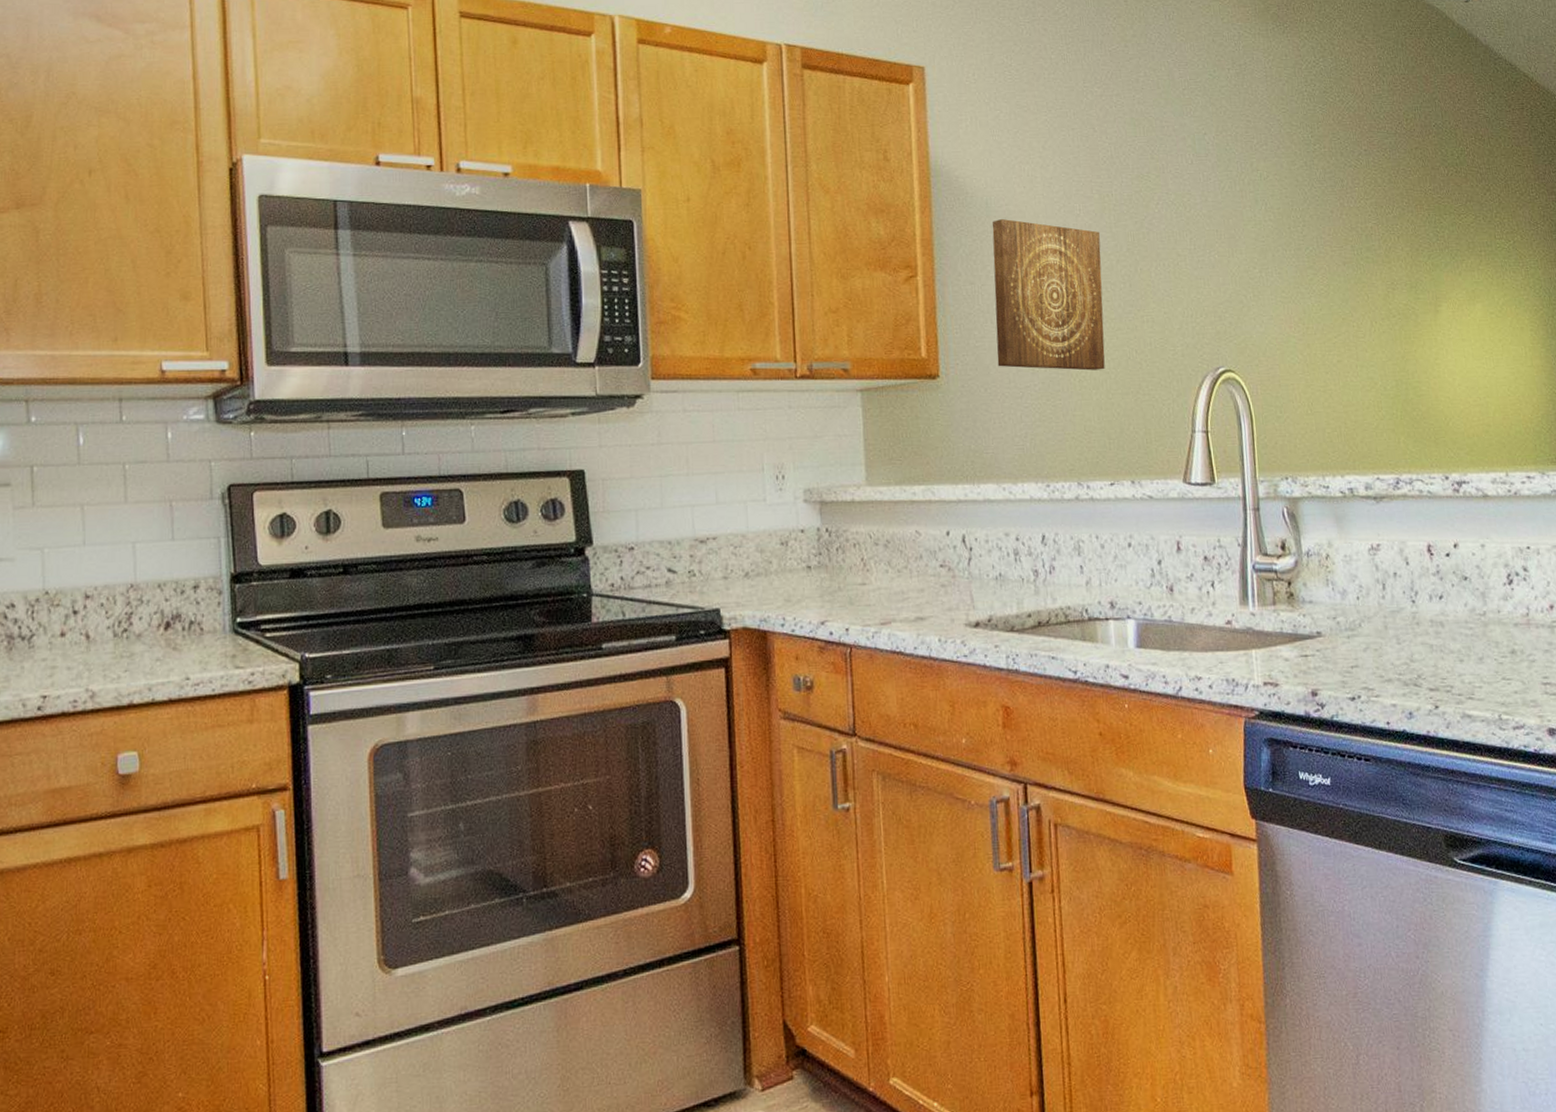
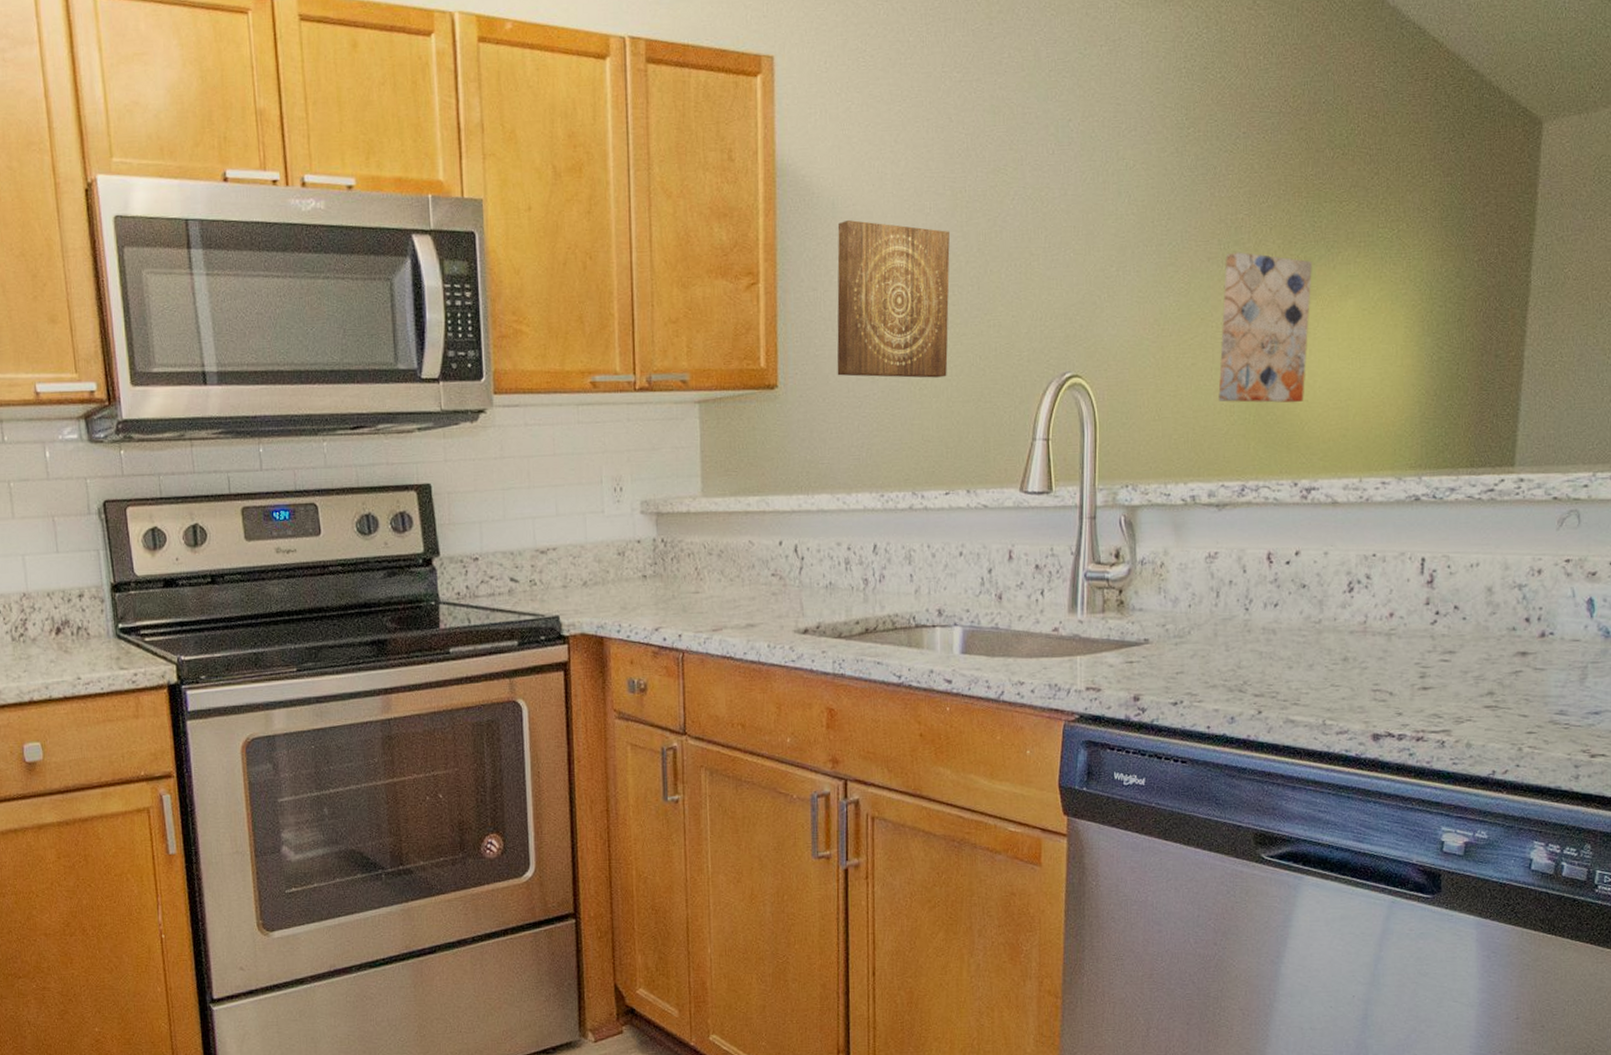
wall art: none [1359,257,1446,400] -> present [1218,252,1312,403]

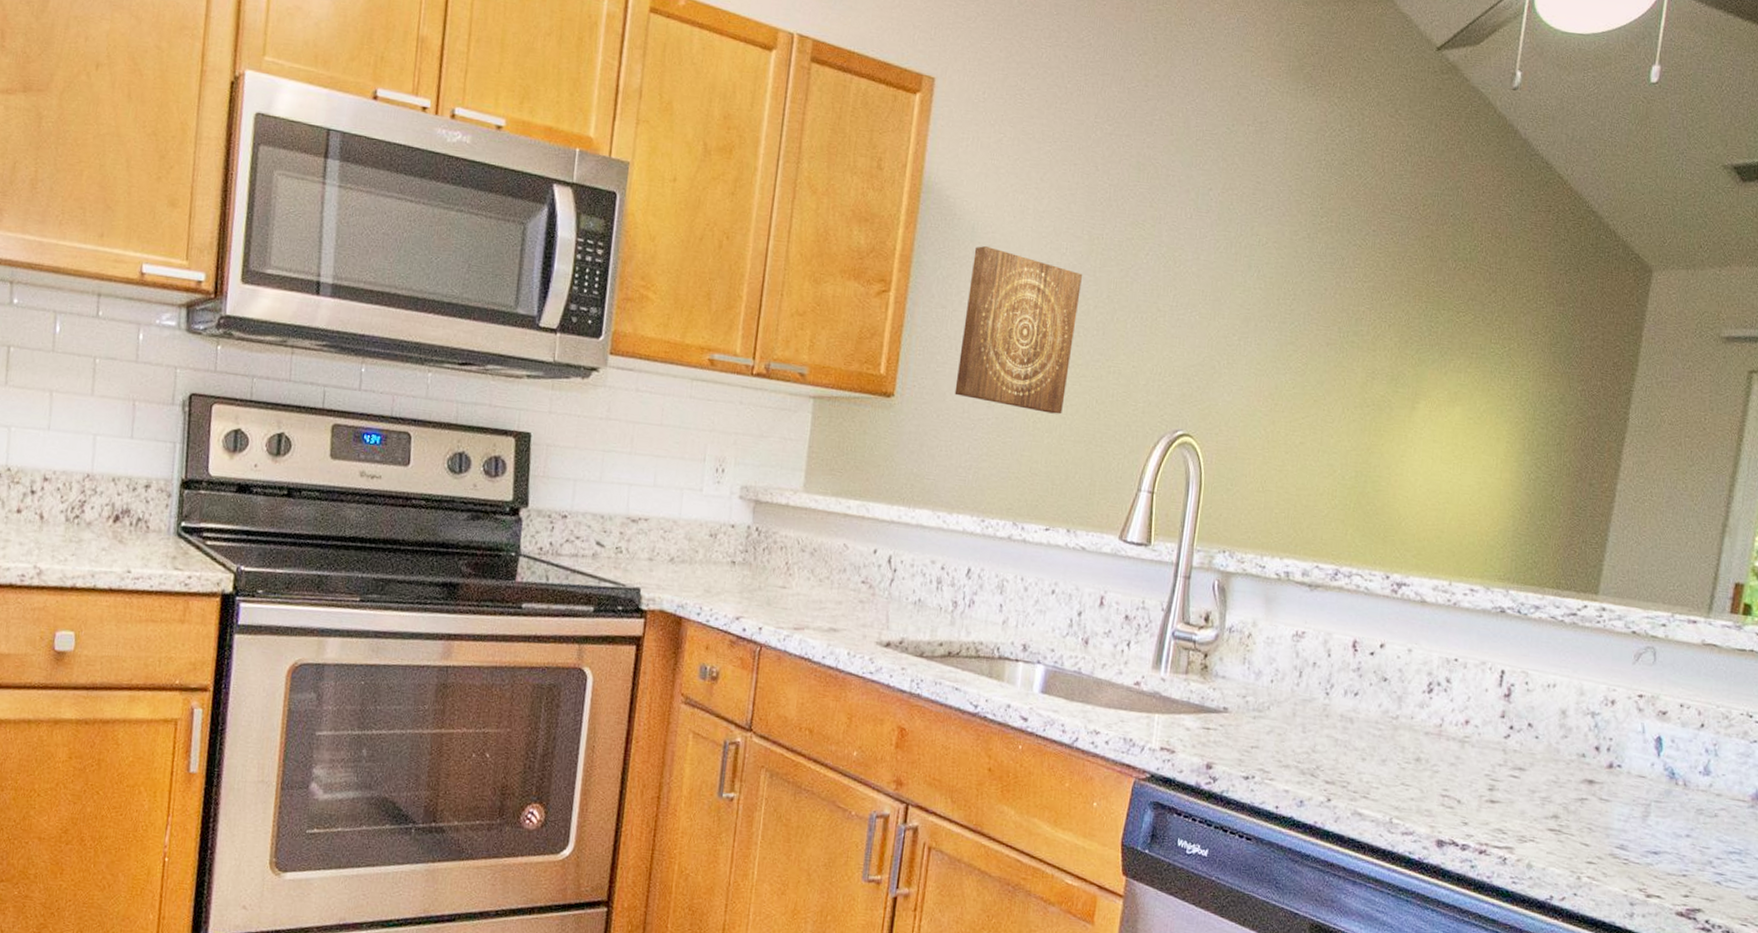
wall art: present [1218,252,1312,403] -> none [1322,342,1425,498]

